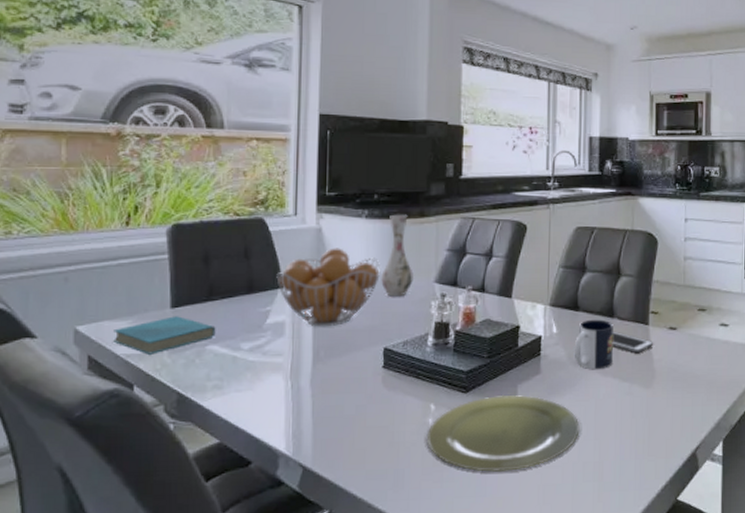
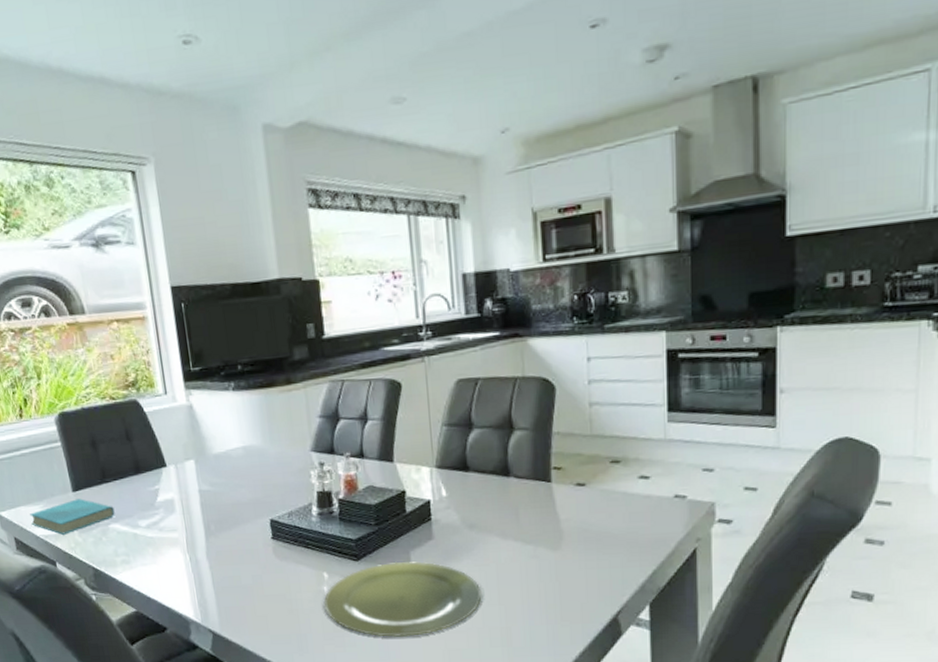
fruit basket: present [276,248,381,327] -> none [158,423,256,503]
vase: present [381,214,414,297] -> none [256,383,289,469]
mug: present [574,319,613,370] -> none [467,479,512,533]
cell phone: present [612,331,654,354] -> none [509,490,559,514]

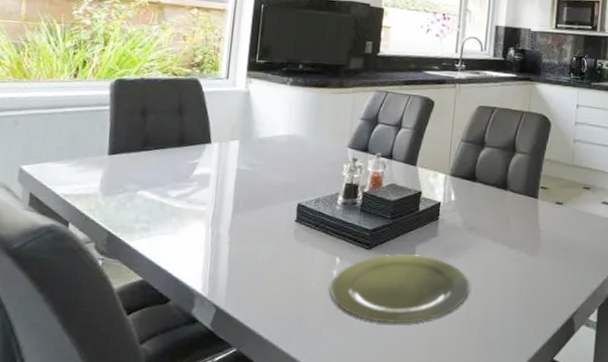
book: present [30,499,115,535] -> none [54,162,148,196]

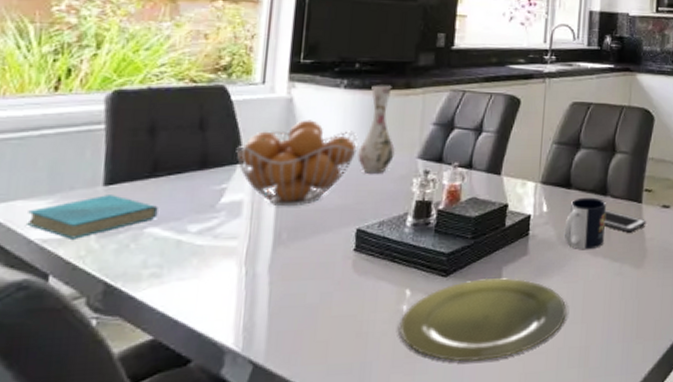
book: none [54,162,148,196] -> present [27,195,158,239]
fruit basket: none [205,110,301,182] -> present [236,120,359,207]
vase: none [299,83,330,158] -> present [357,85,395,173]
mug: none [468,190,506,237] -> present [564,197,606,250]
cell phone: none [503,202,542,224] -> present [603,209,647,233]

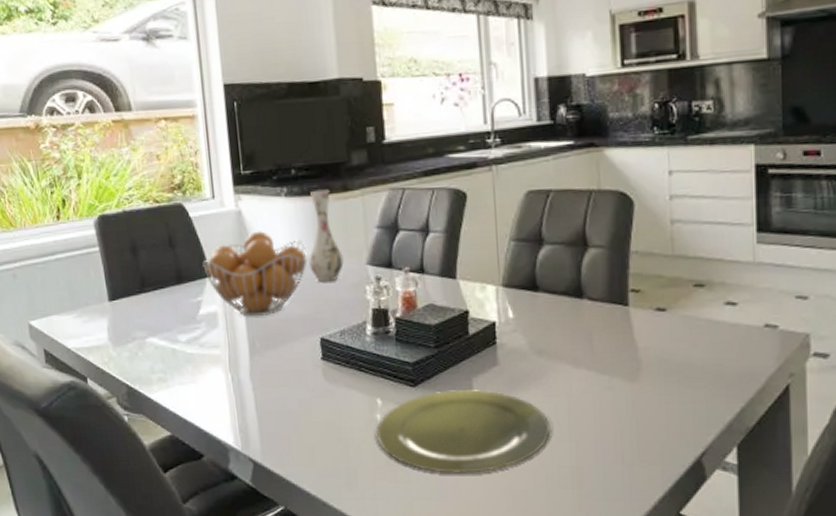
book: present [27,195,158,239] -> none [62,309,153,348]
mug: present [564,197,606,250] -> none [536,300,585,361]
cell phone: present [603,209,647,233] -> none [582,314,637,341]

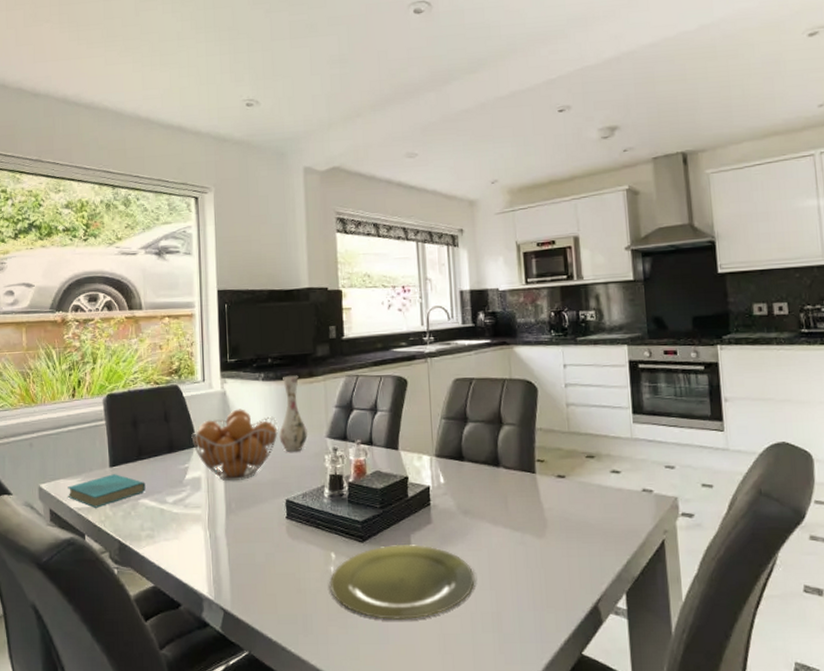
book: none [62,309,153,348] -> present [68,474,146,508]

